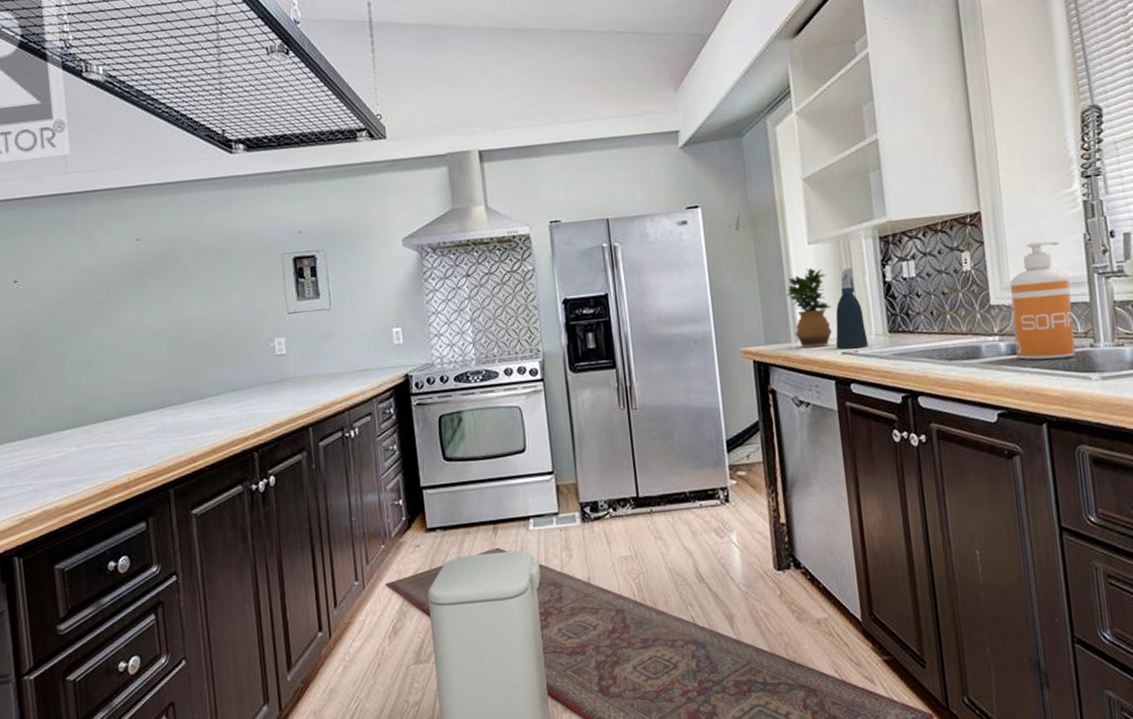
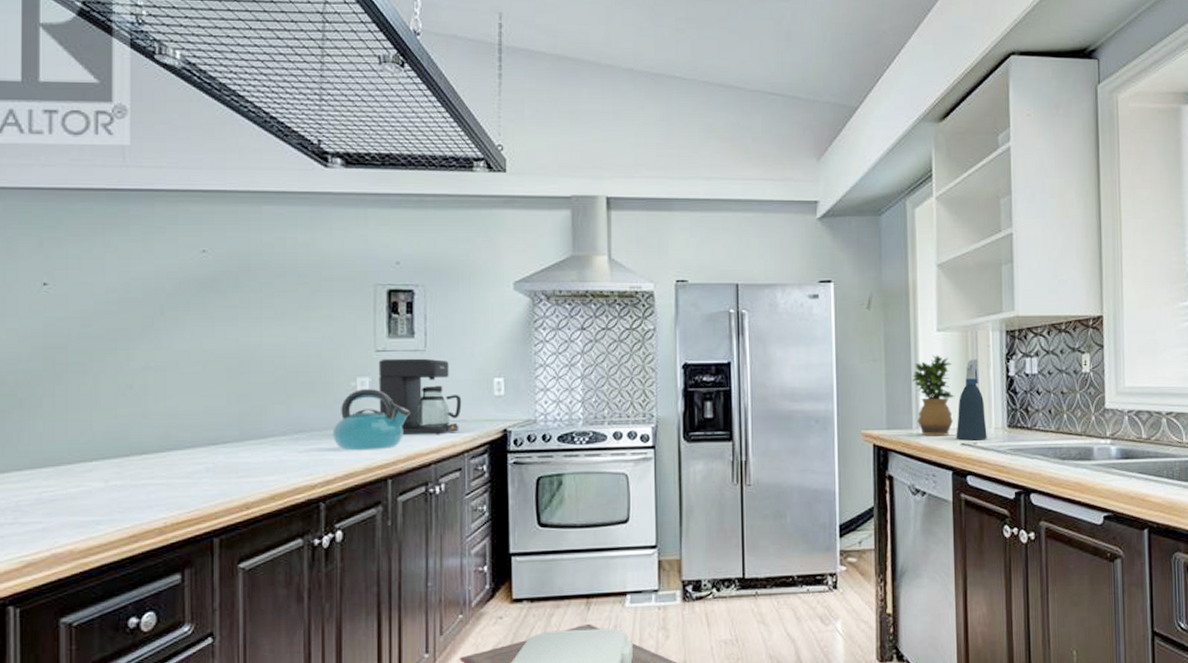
kettle: none [258,347,323,405] -> present [332,389,411,451]
coffee maker: none [291,316,367,387] -> present [378,358,462,436]
soap dispenser: present [1010,241,1076,360] -> none [1124,350,1179,467]

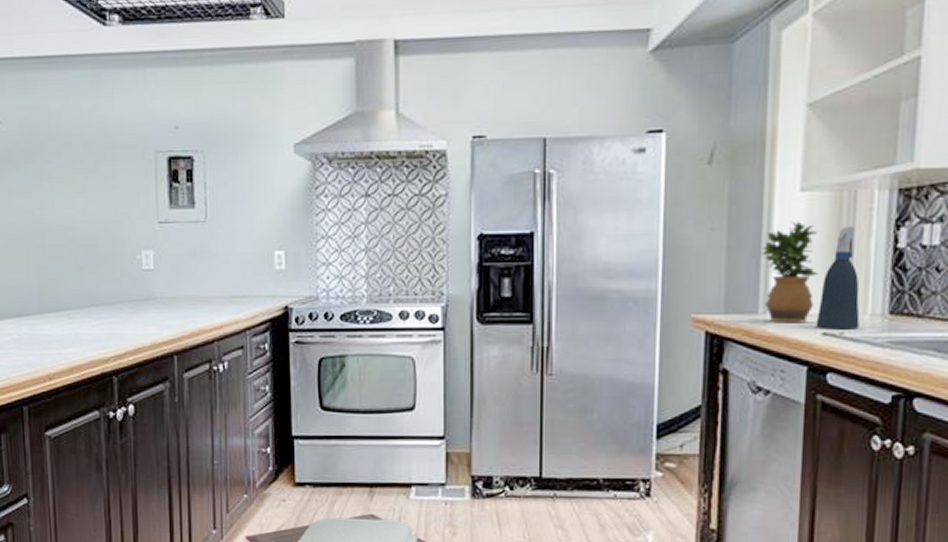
kettle: present [332,389,411,451] -> none [121,263,193,326]
coffee maker: present [378,358,462,436] -> none [161,230,243,311]

